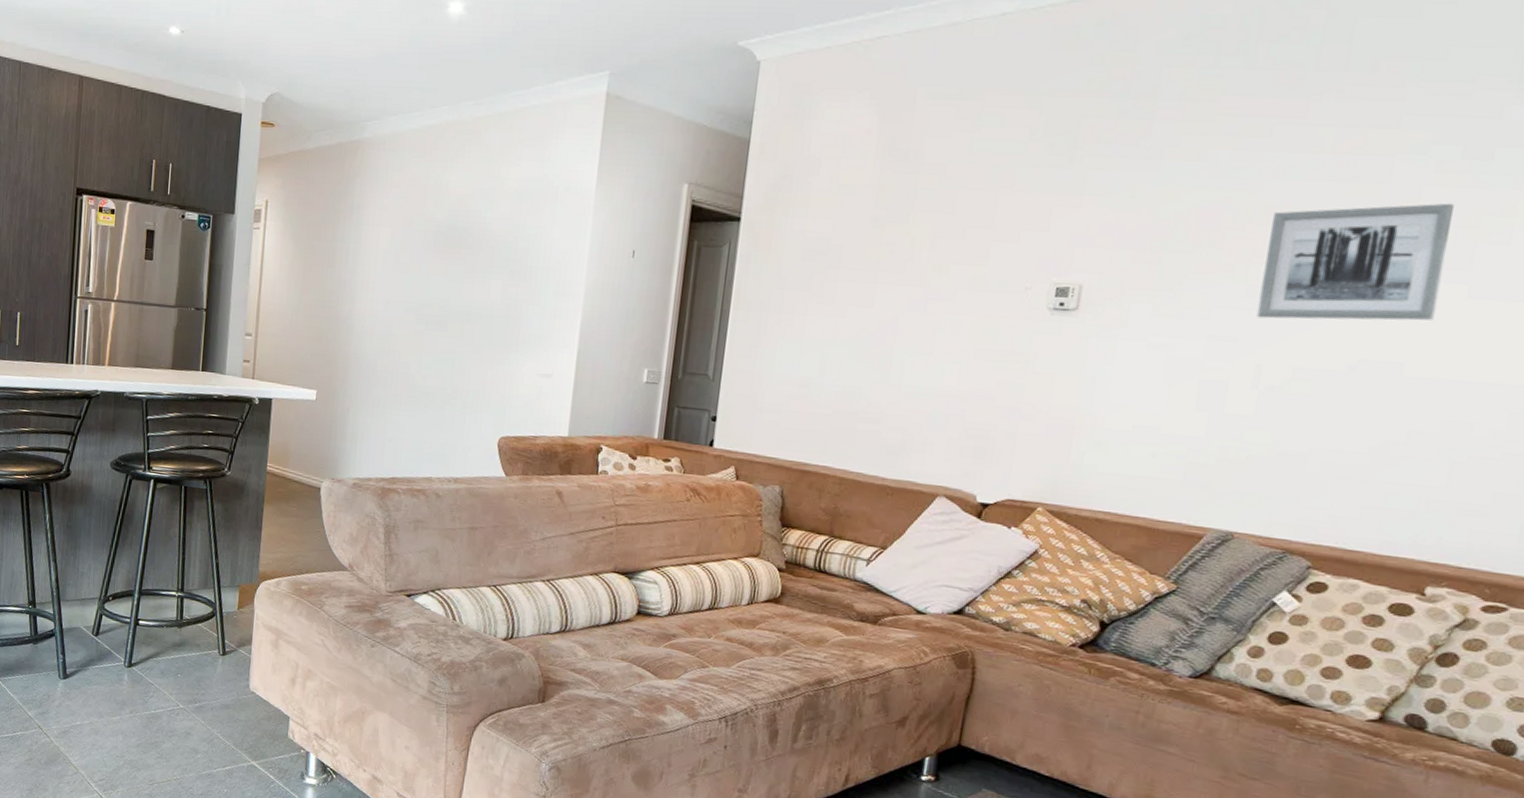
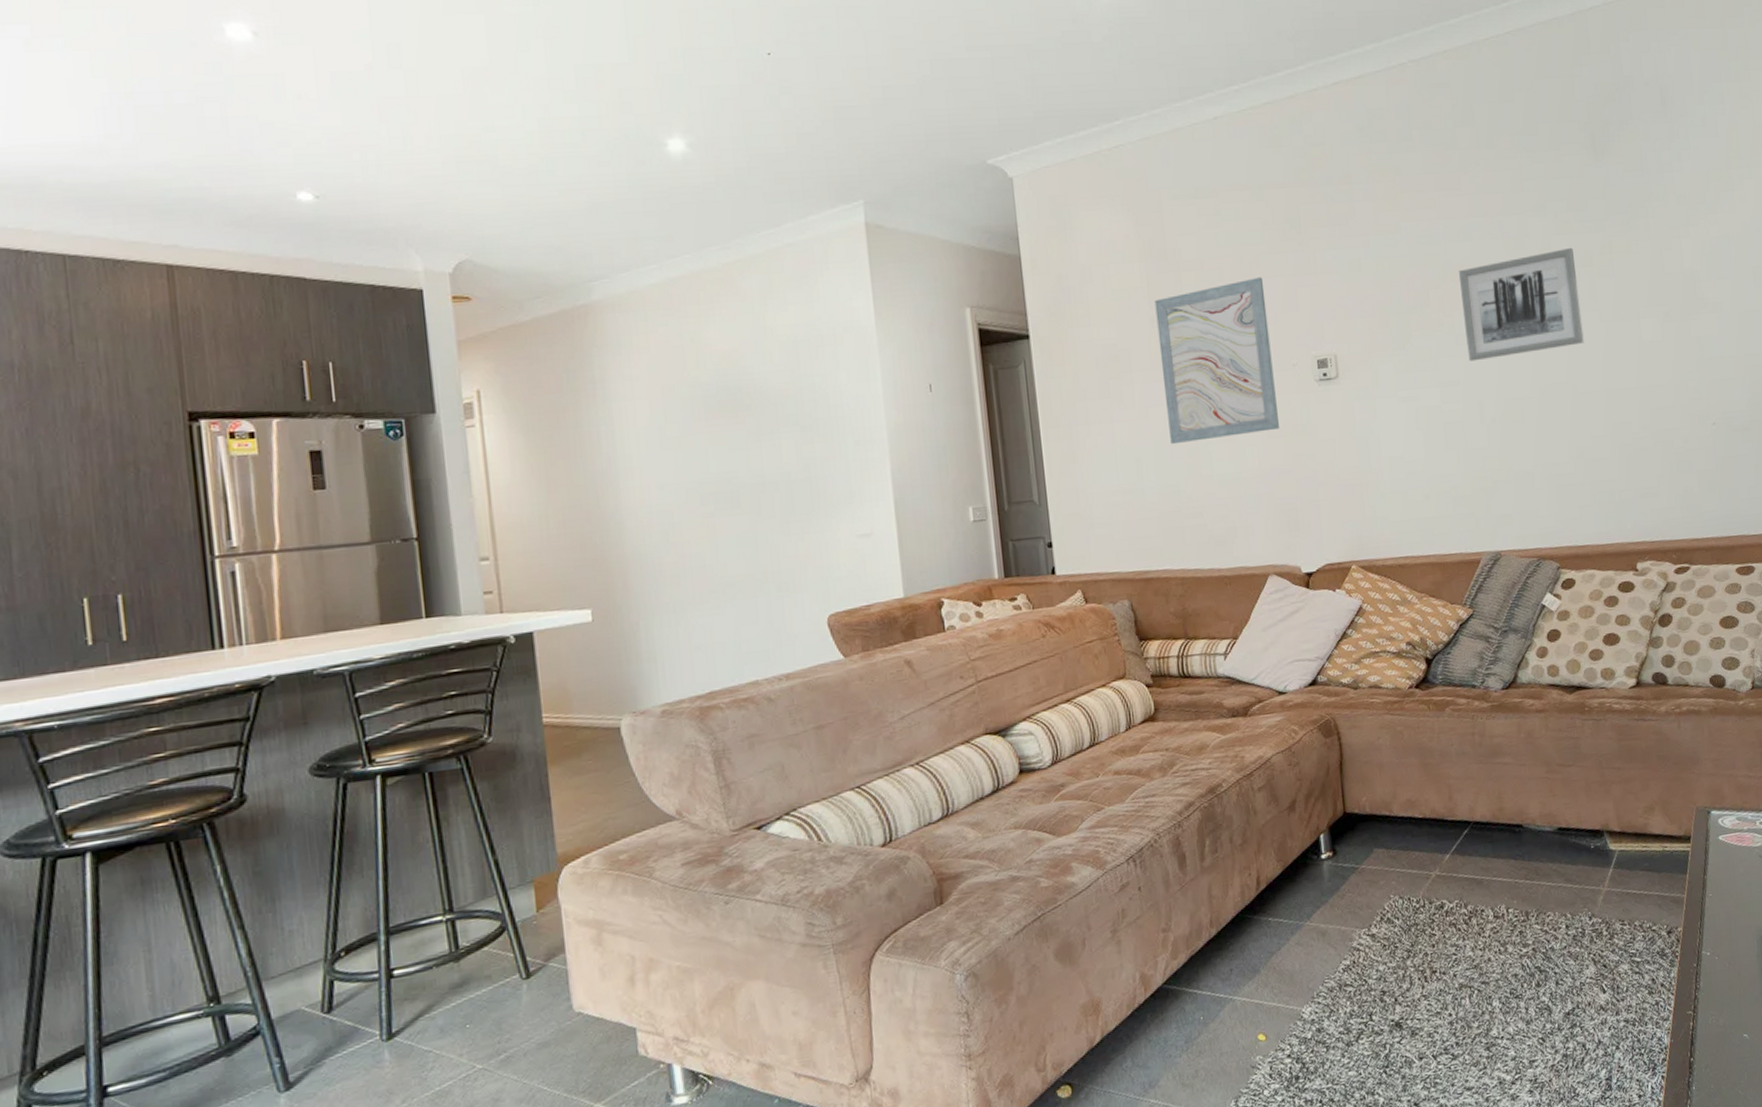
wall art: none [863,190,1015,352] -> present [1154,277,1280,445]

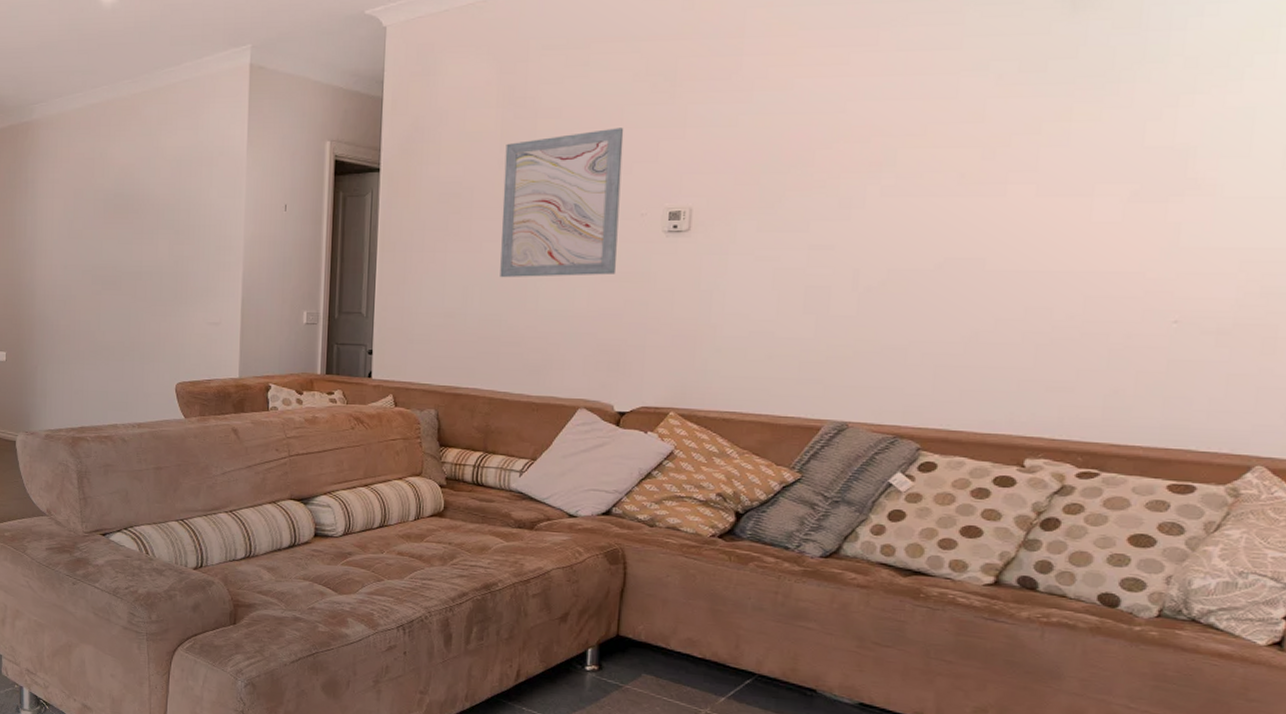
wall art: present [1459,247,1584,362] -> none [850,112,1016,227]

